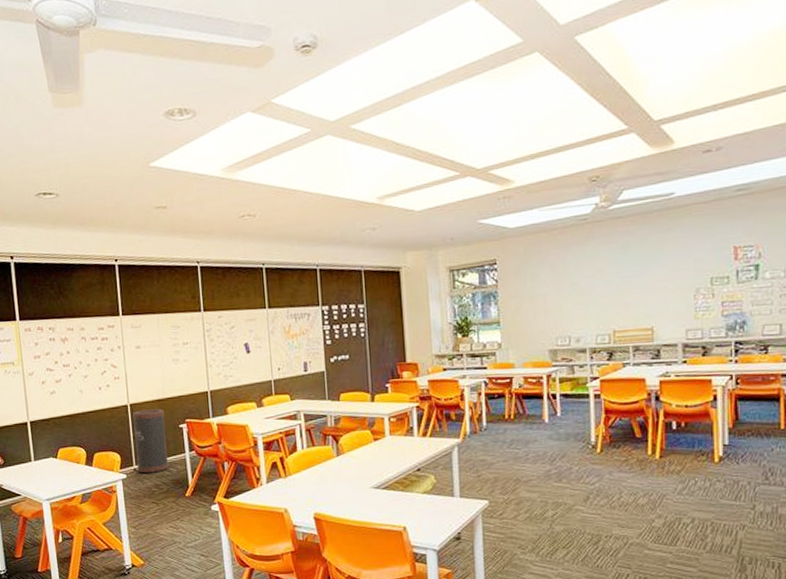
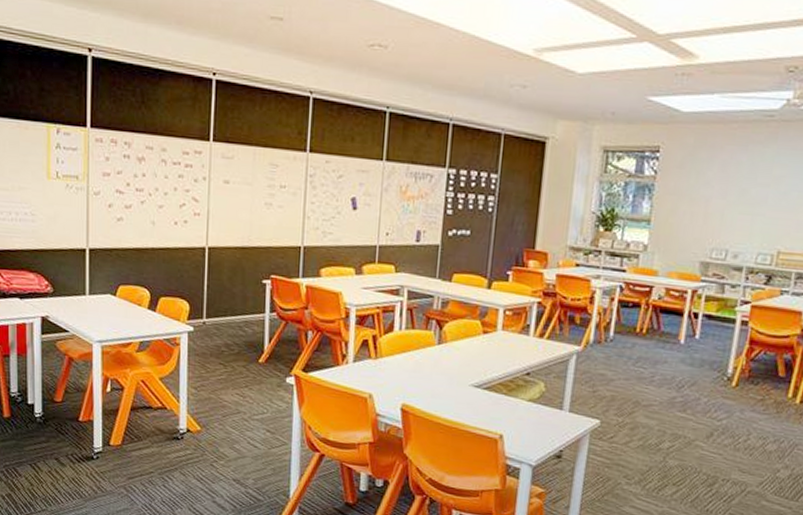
trash can: present [133,409,169,473] -> none [207,255,247,330]

